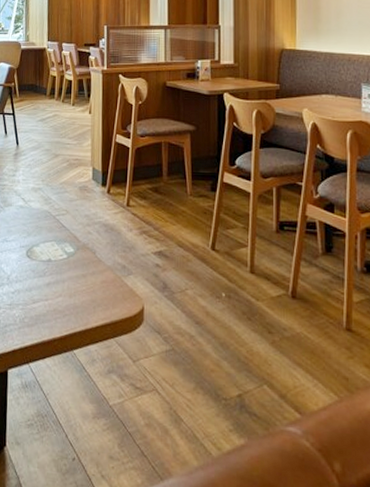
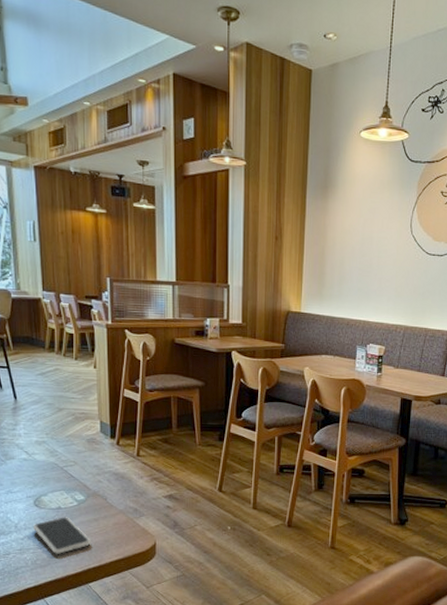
smartphone: none [24,270,78,313] -> present [33,517,91,554]

